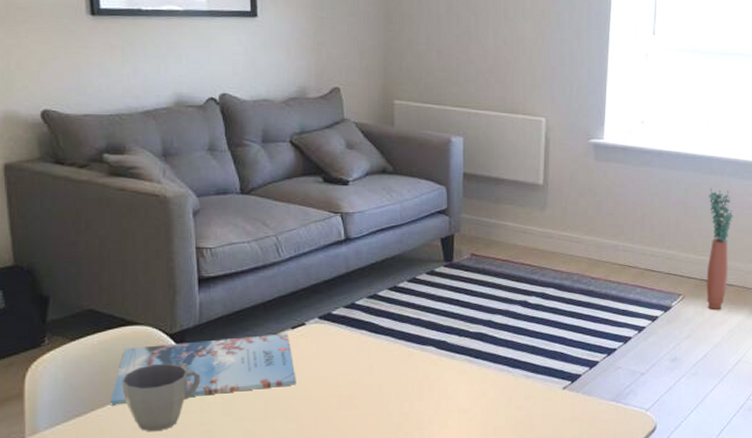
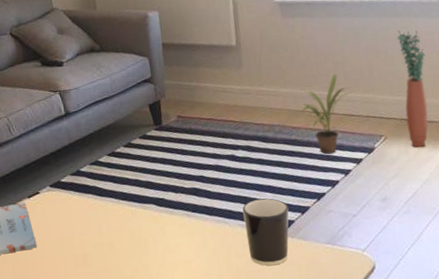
mug: none [529,349,577,420] -> present [242,198,289,266]
potted plant: none [601,226,657,309] -> present [300,73,352,154]

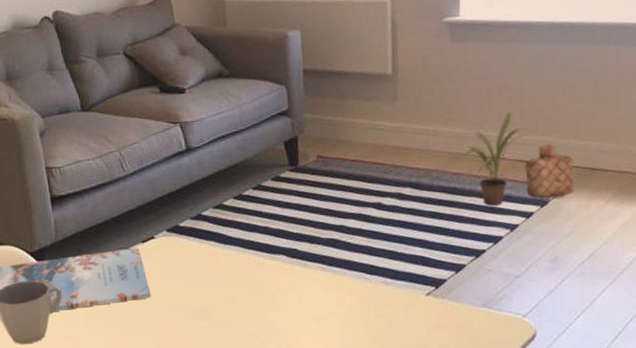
mug: present [242,198,289,266] -> none [386,253,441,329]
basket: none [351,99,394,147] -> present [525,143,574,199]
vase: present [397,29,429,147] -> none [590,59,623,201]

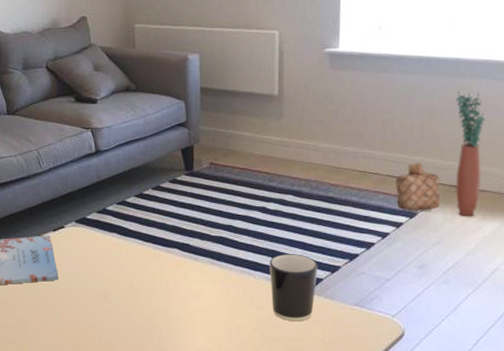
mug: none [386,253,441,329] -> present [269,254,318,322]
potted plant: present [464,111,529,206] -> none [340,132,399,215]
vase: none [590,59,623,201] -> present [455,90,485,216]

